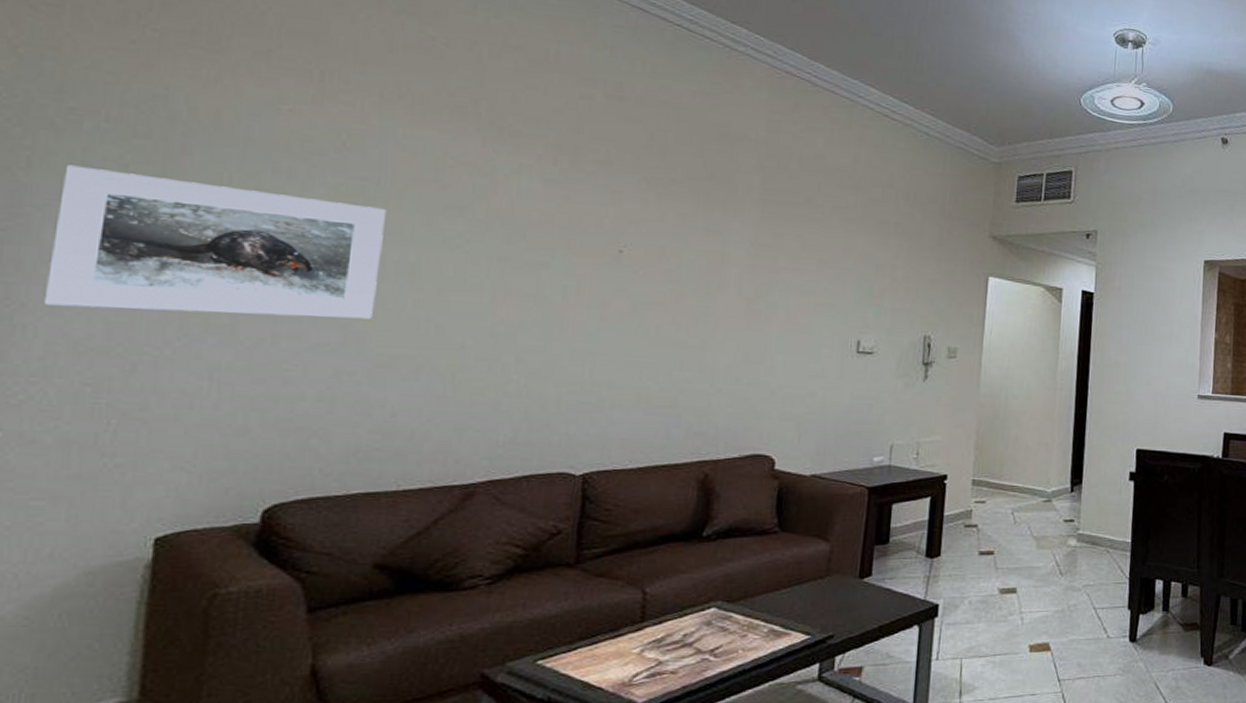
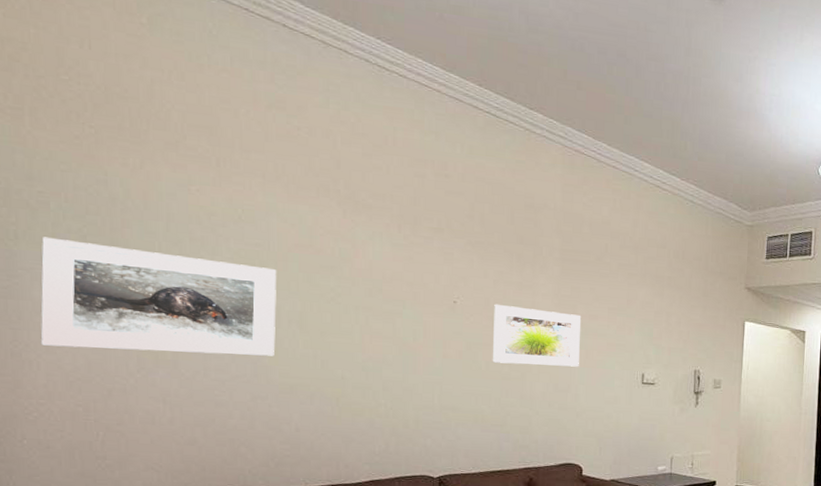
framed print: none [664,254,782,333] -> present [492,304,581,367]

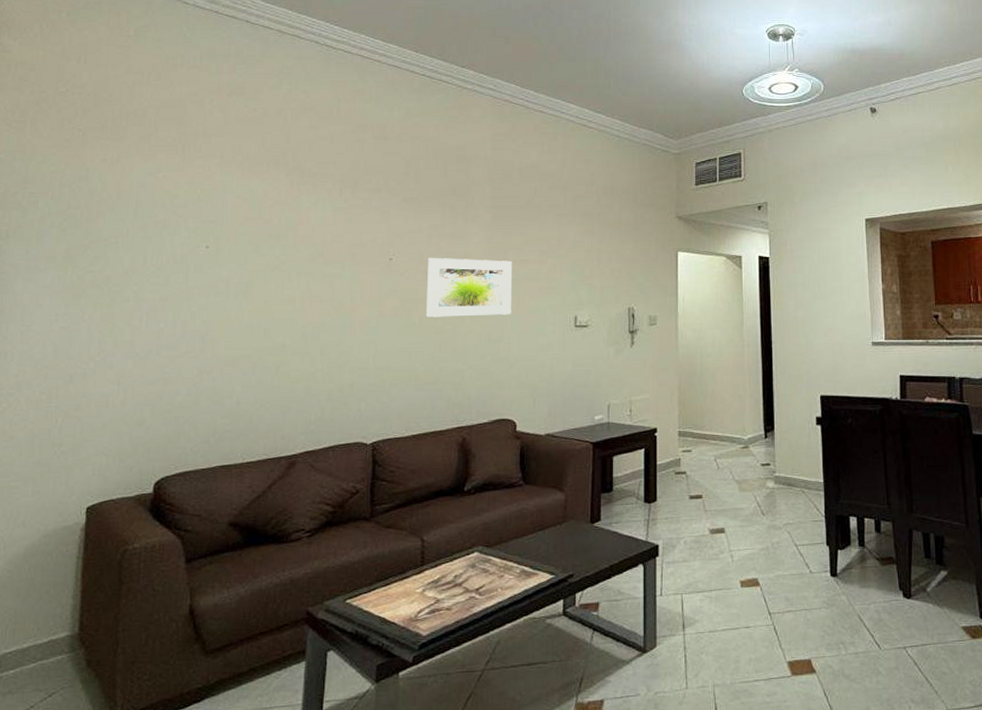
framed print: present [40,237,276,356] -> none [16,233,228,336]

